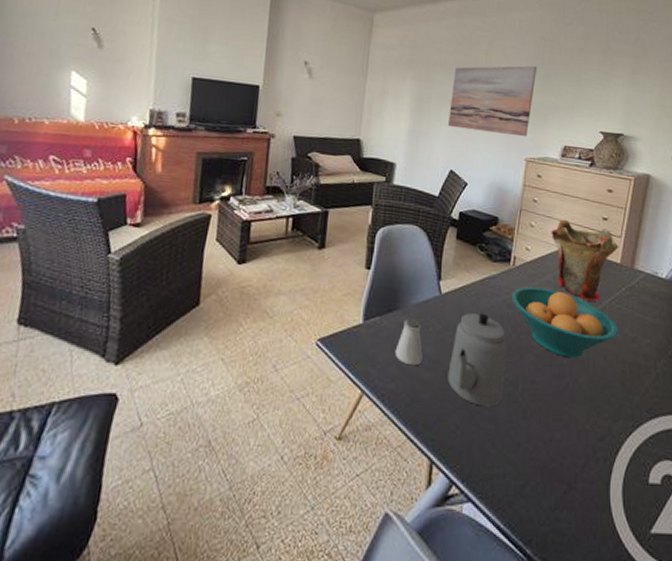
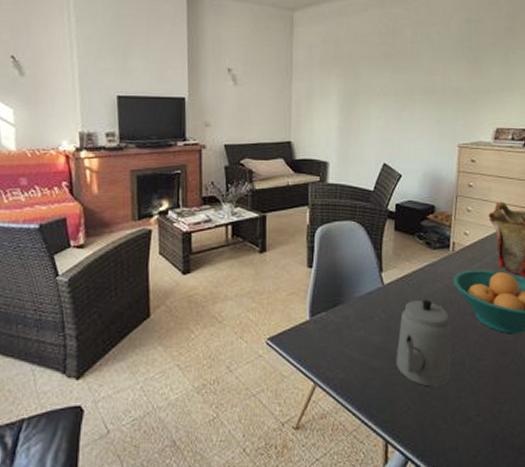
saltshaker: present [395,318,423,366] -> none [343,310,370,355]
wall art: present [447,65,537,137] -> none [377,50,465,123]

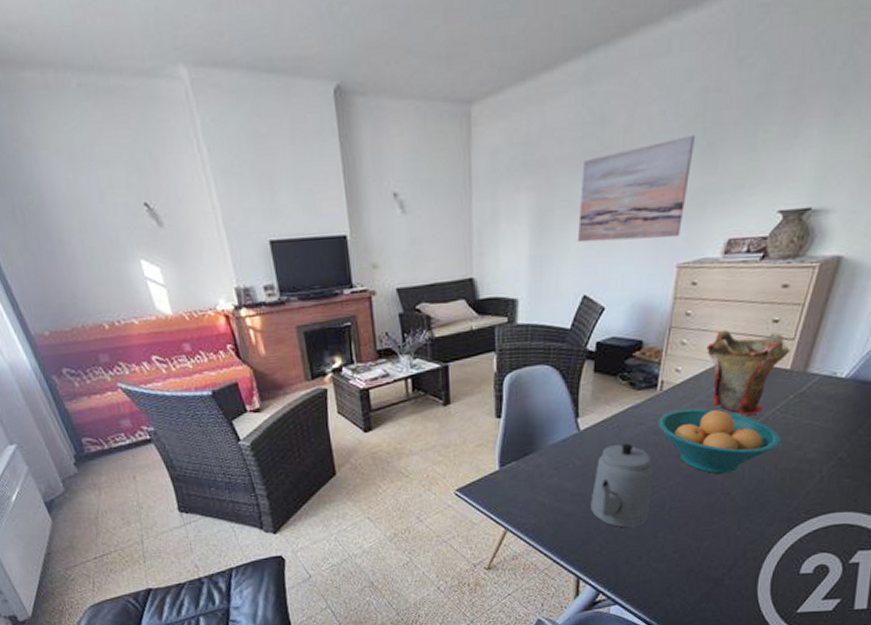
wall art: none [377,50,465,123] -> present [577,135,696,243]

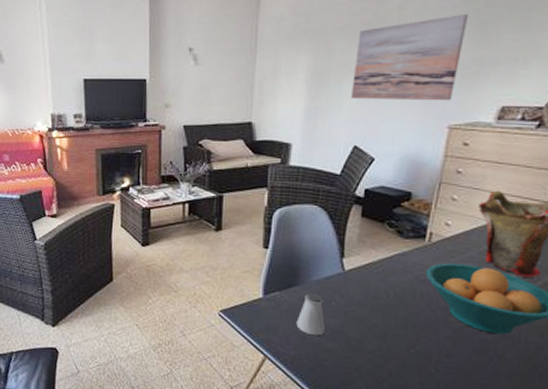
saltshaker: none [535,458,563,502] -> present [296,293,325,336]
teapot: present [590,443,653,528] -> none [352,289,420,376]

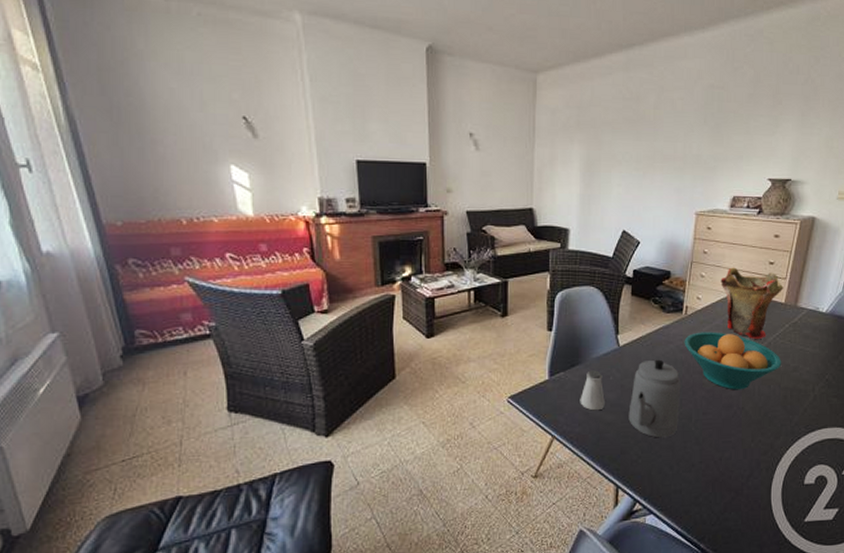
wall art: present [350,14,469,101] -> none [618,117,706,191]
teapot: none [352,289,420,376] -> present [628,359,681,438]

